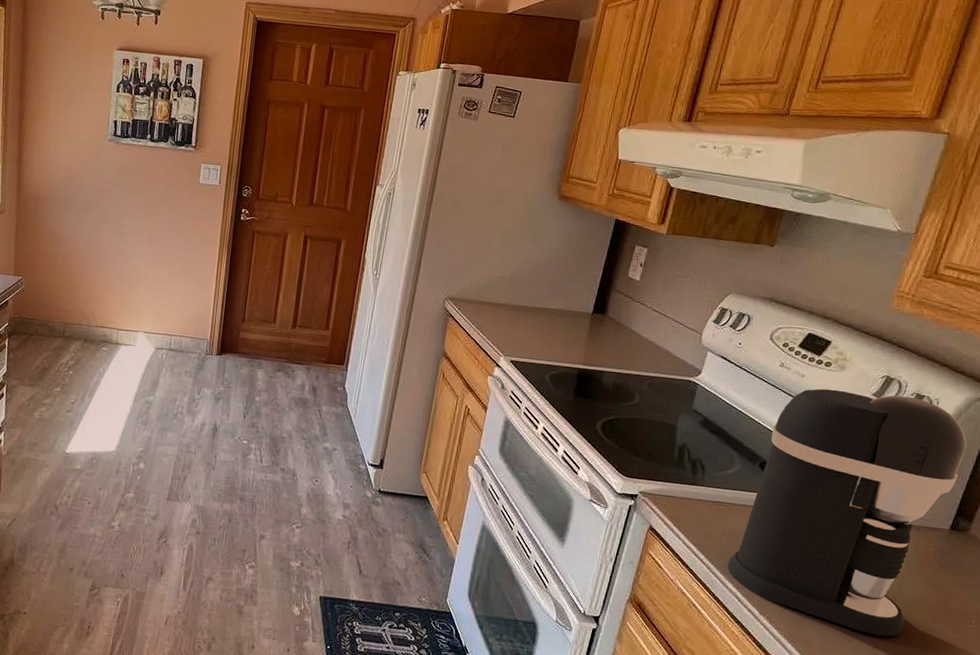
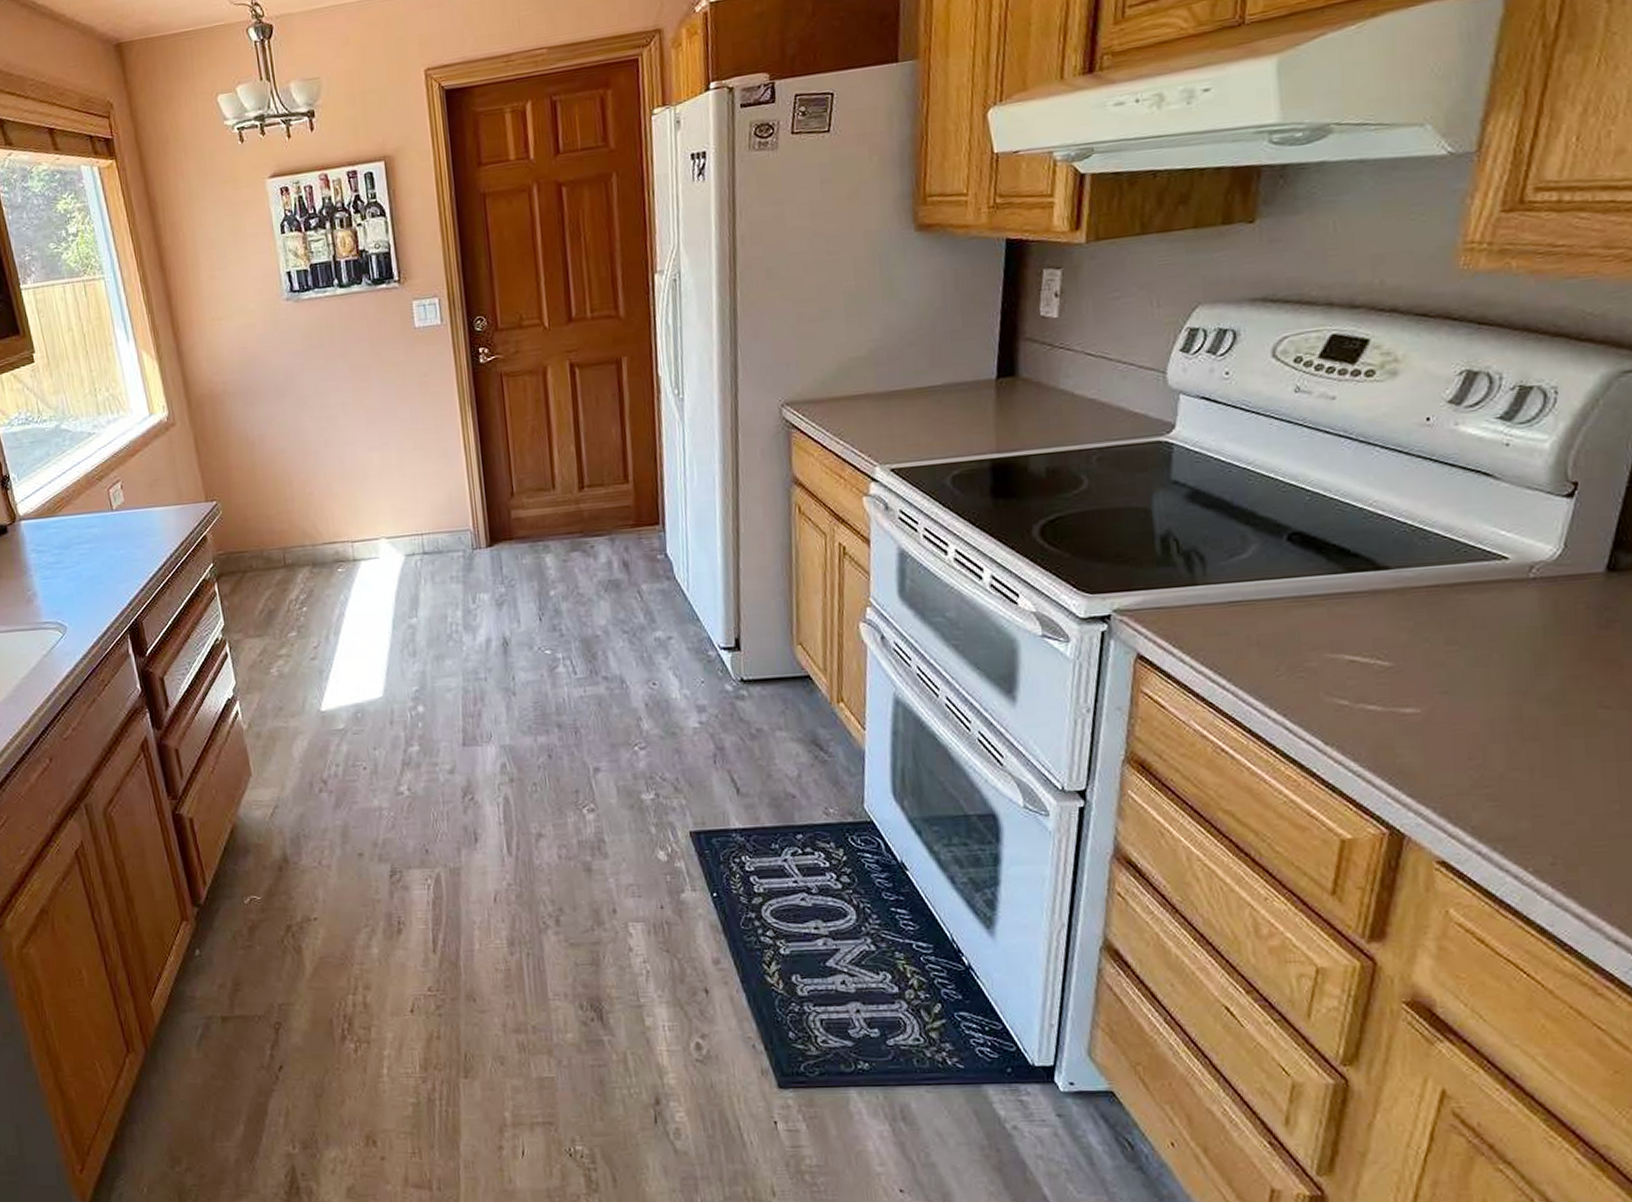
coffee maker: present [727,388,967,637] -> none [1263,392,1614,743]

